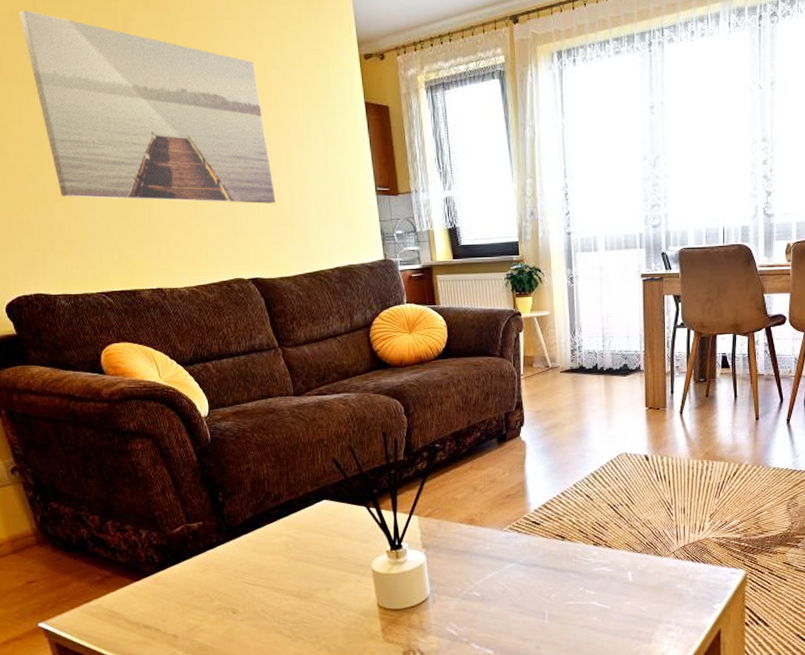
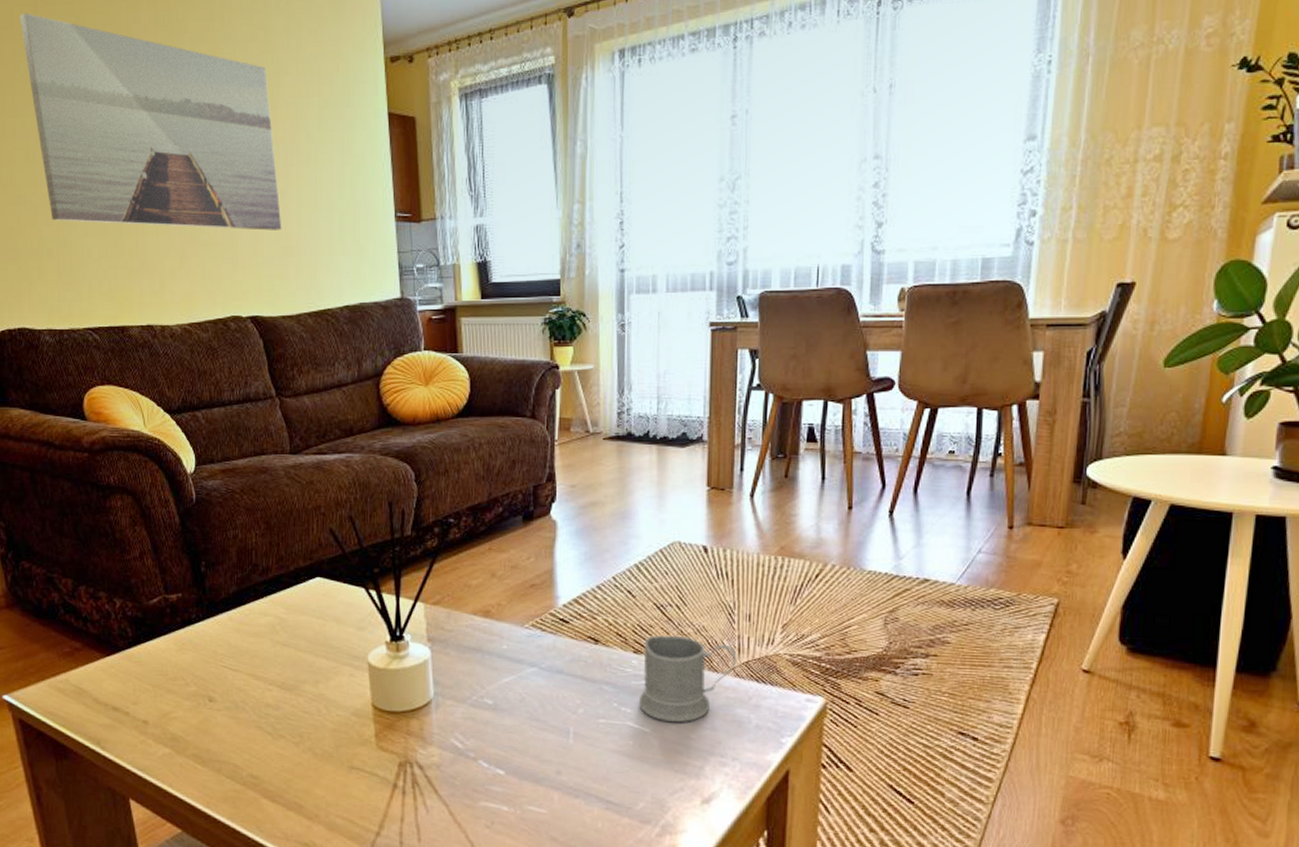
mug: none [600,528,676,600] -> present [639,635,737,723]

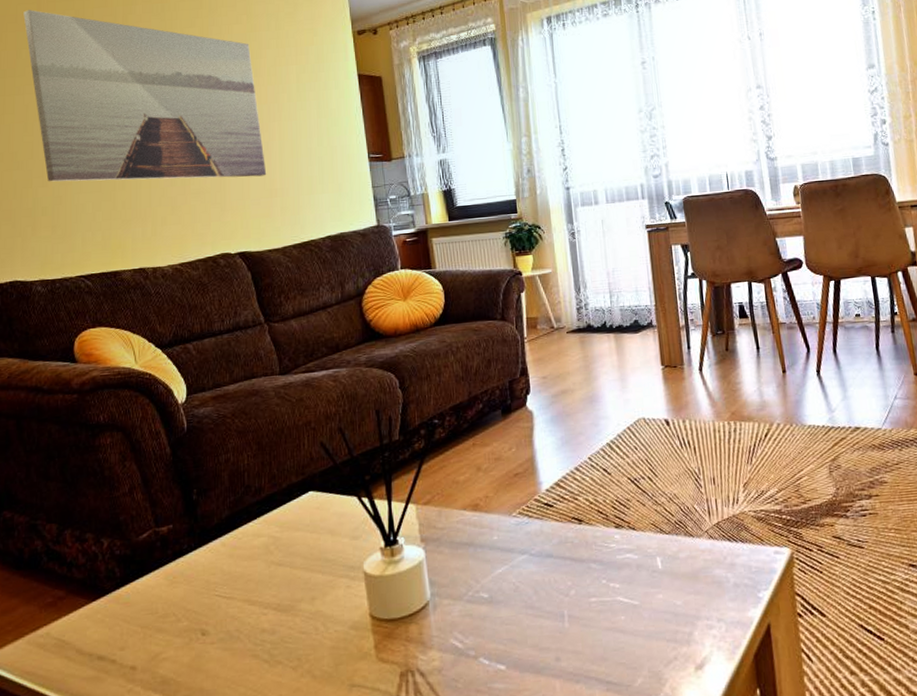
mug: present [639,635,737,723] -> none [623,505,709,592]

